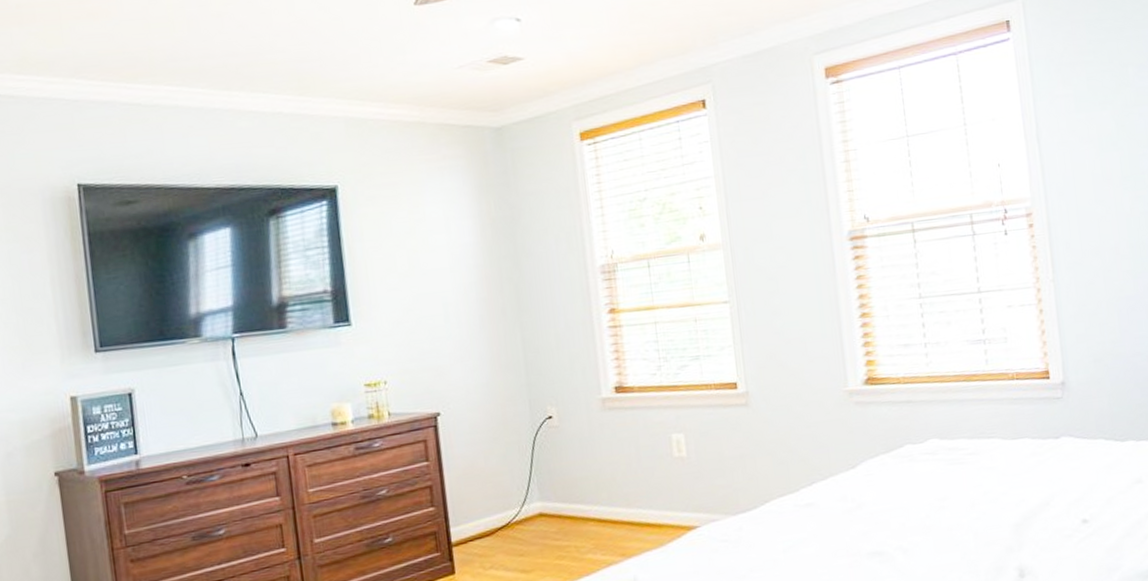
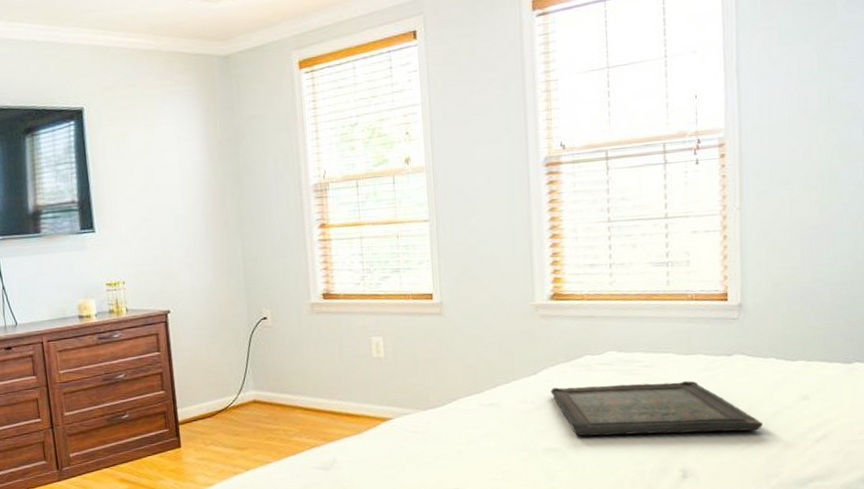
serving tray: none [871,468,1099,536] -> present [551,381,763,436]

